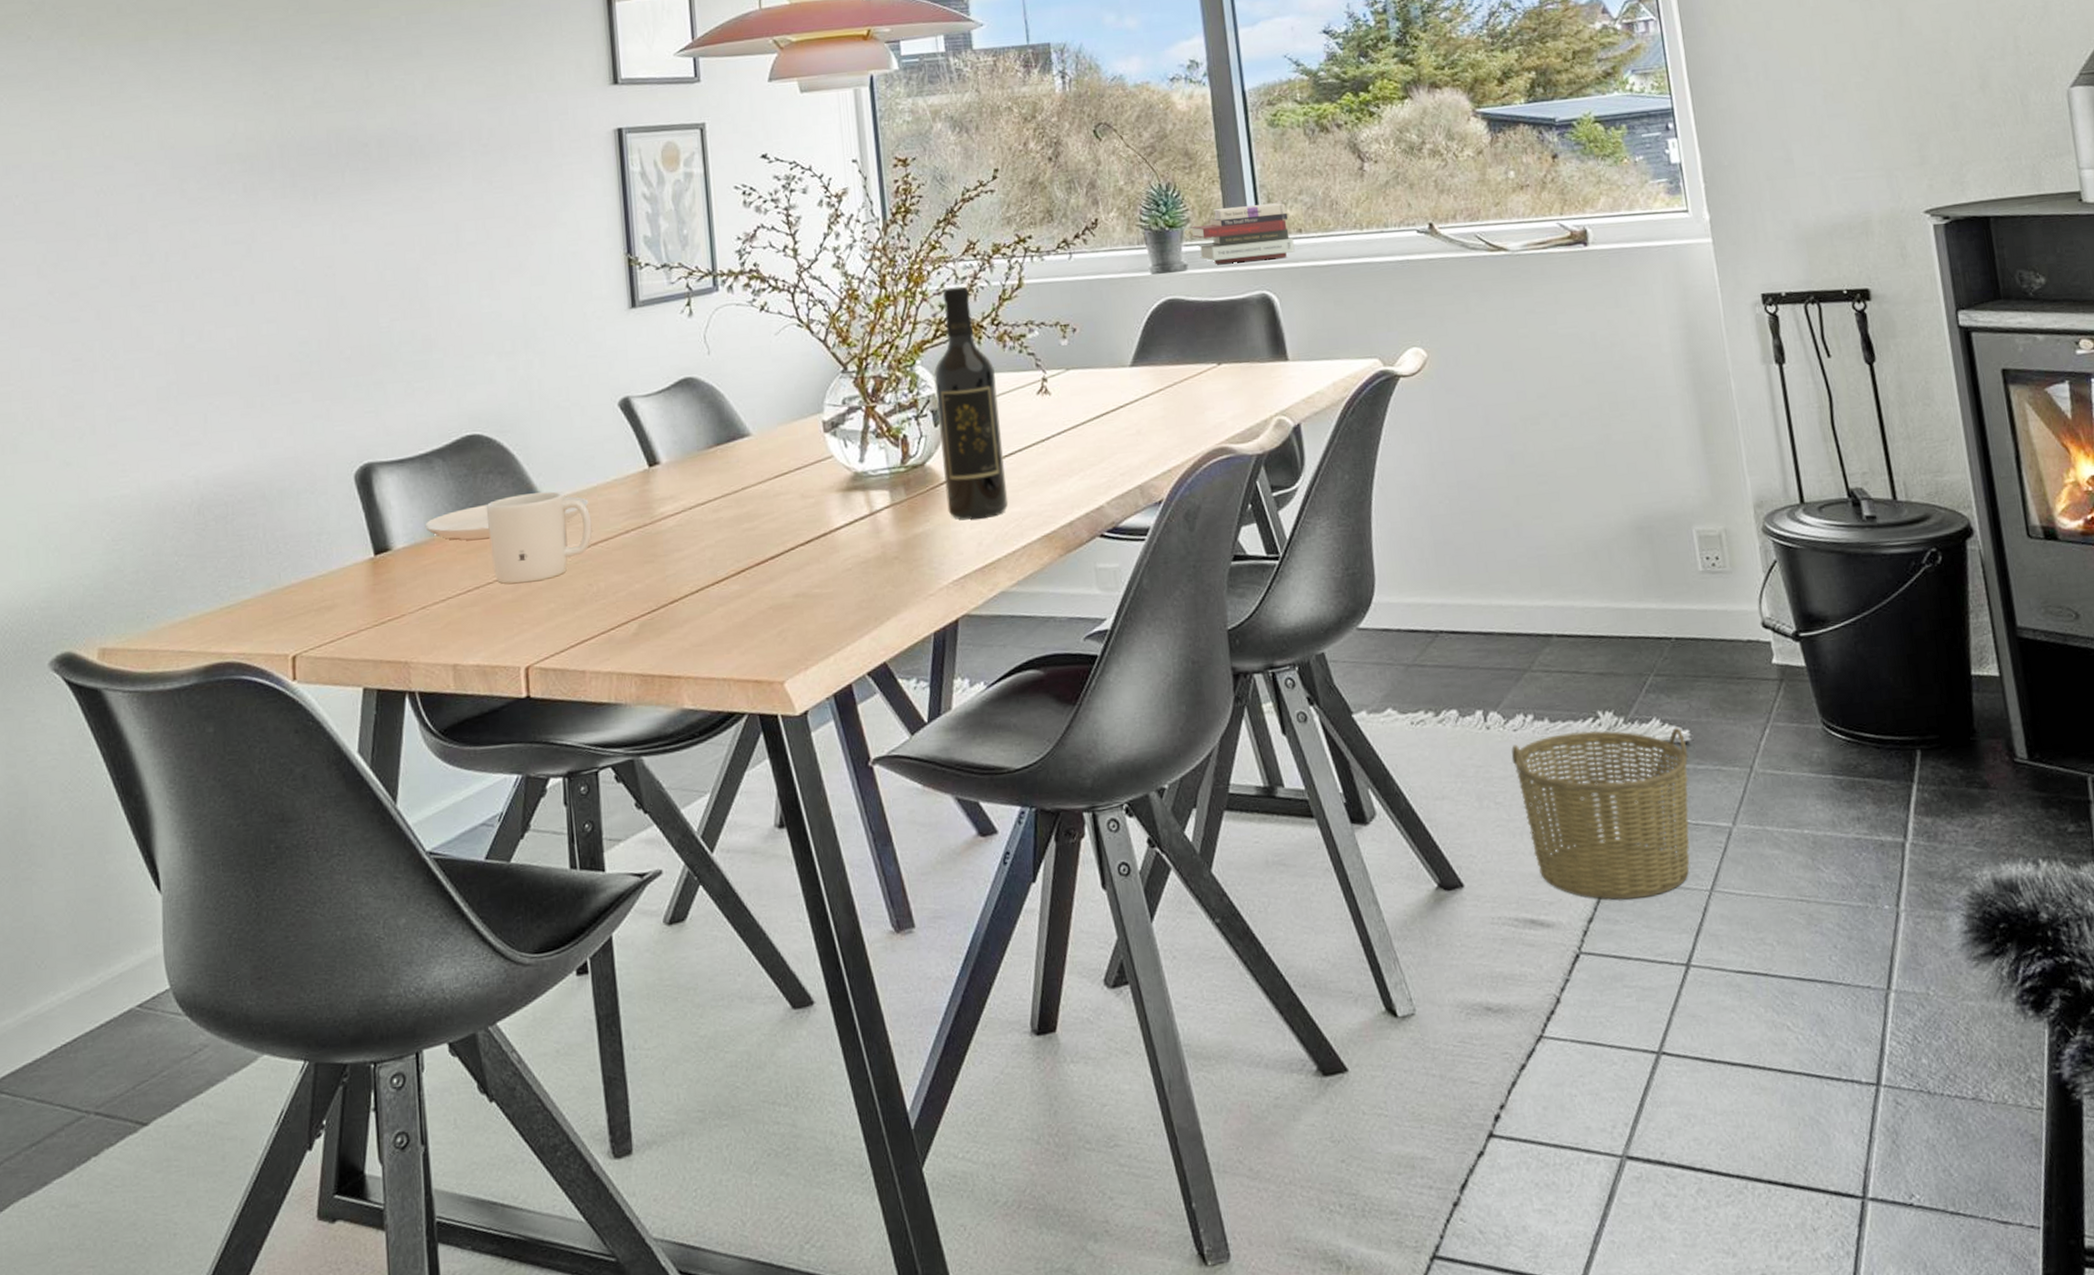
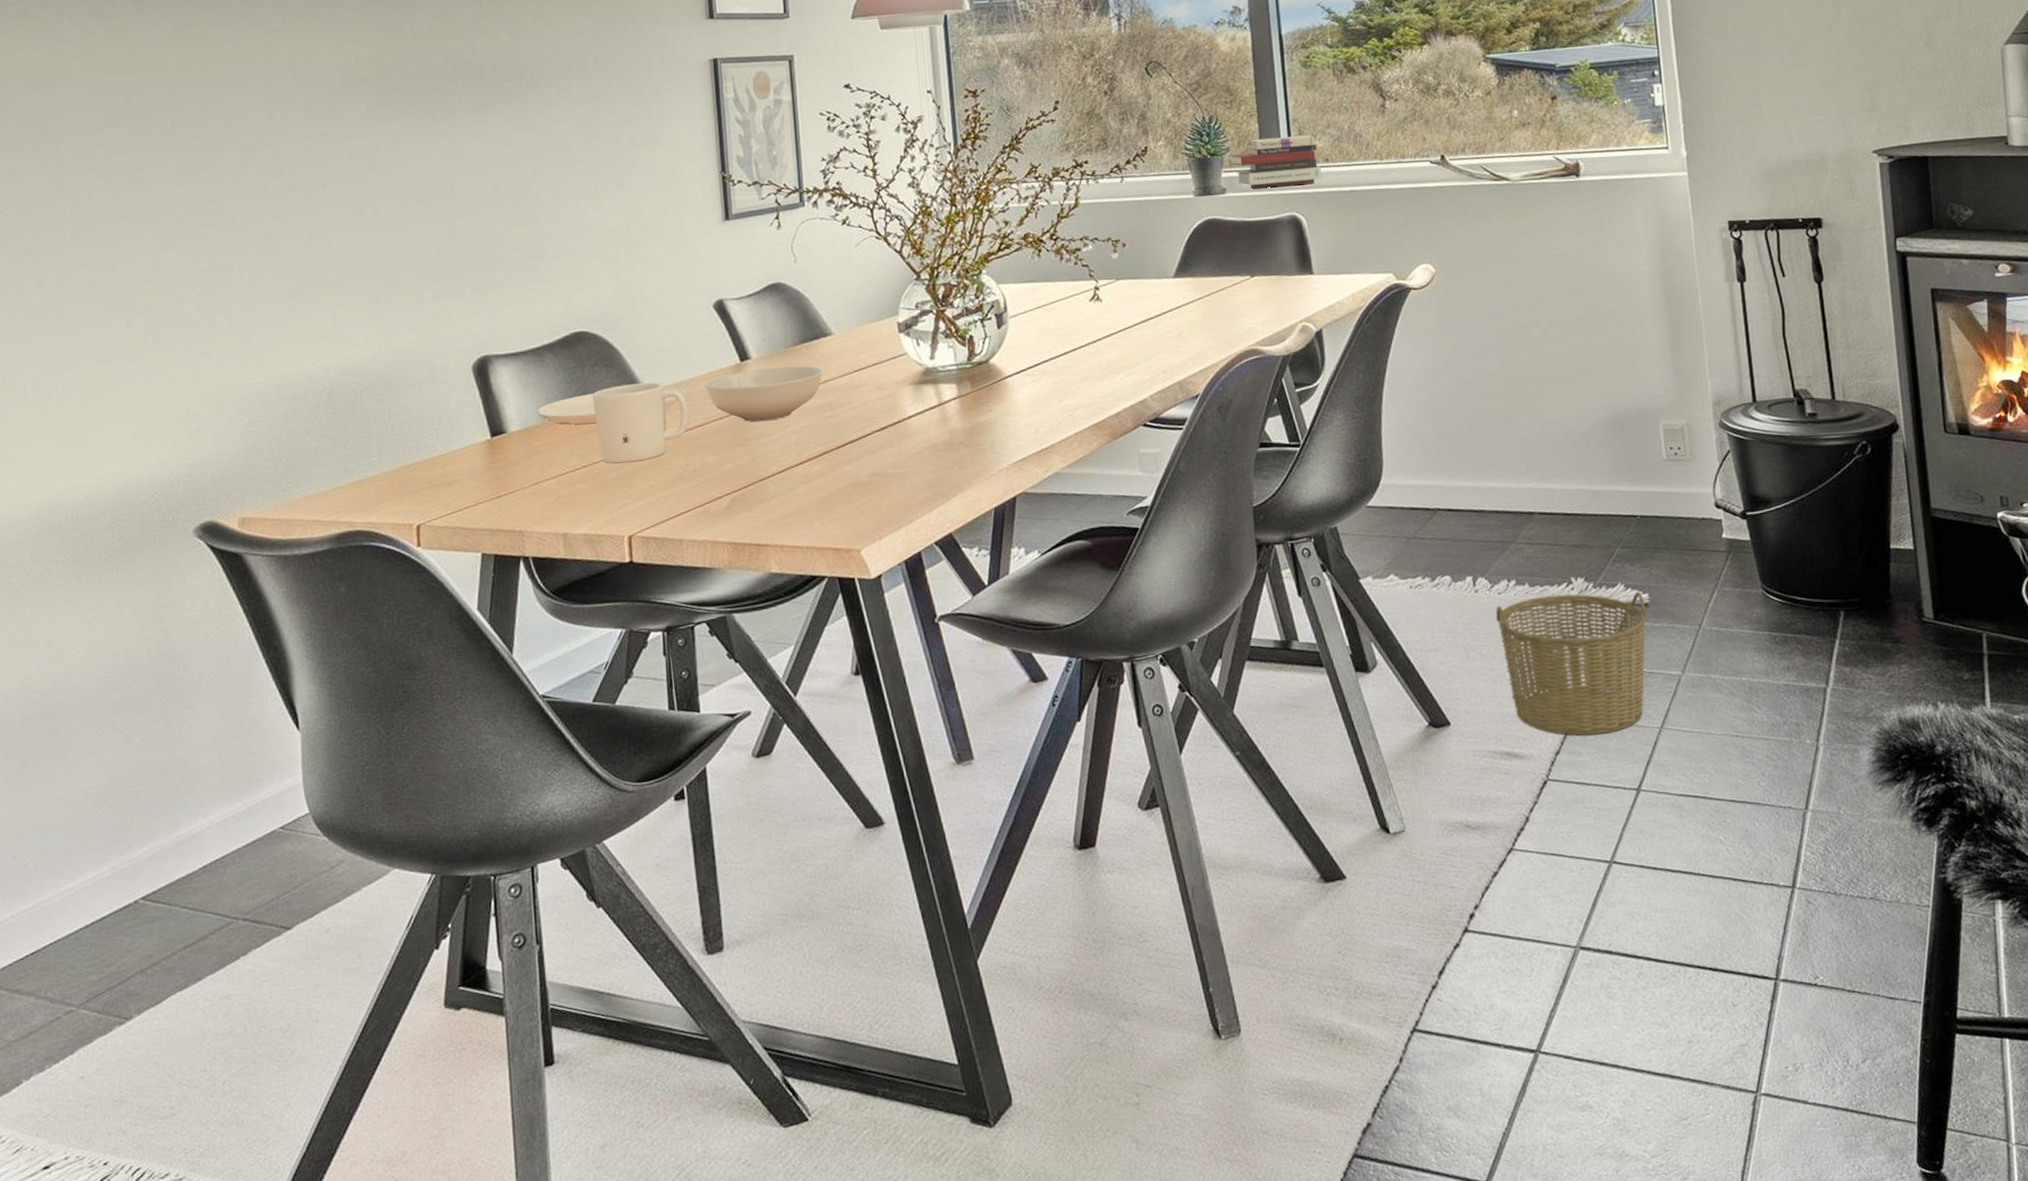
bowl: none [609,471,741,536] -> present [704,366,823,422]
wine bottle: present [934,286,1009,519] -> none [998,205,1063,410]

